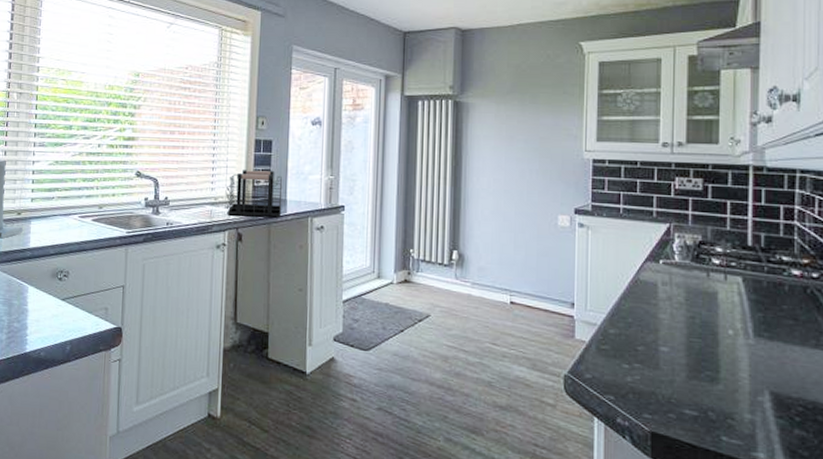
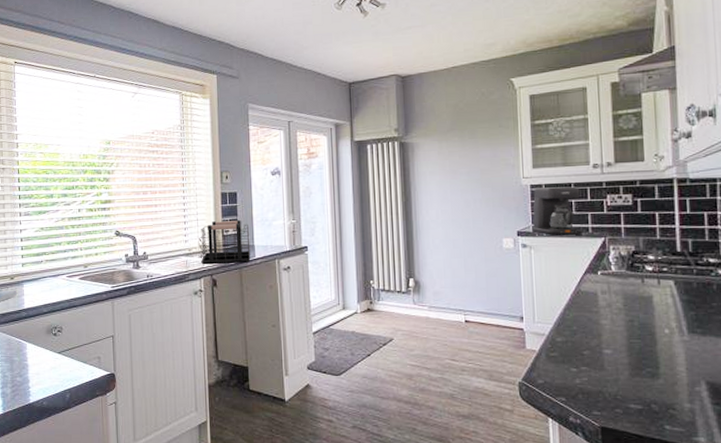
coffee maker: none [591,162,646,218] -> present [532,187,582,235]

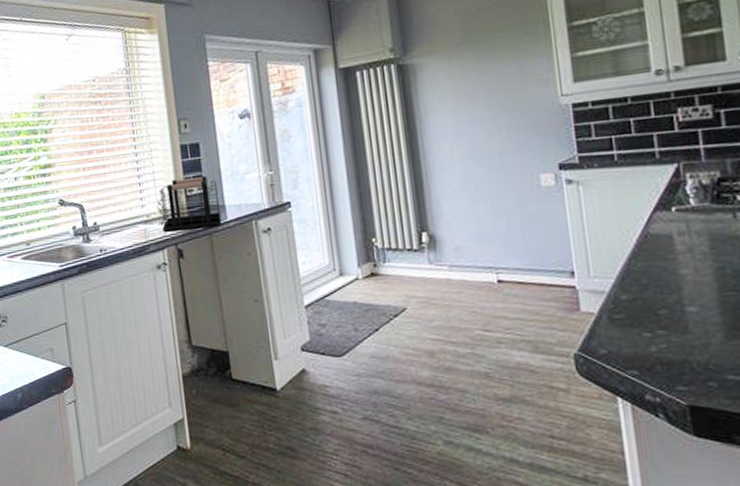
coffee maker: present [532,187,582,235] -> none [577,102,647,166]

